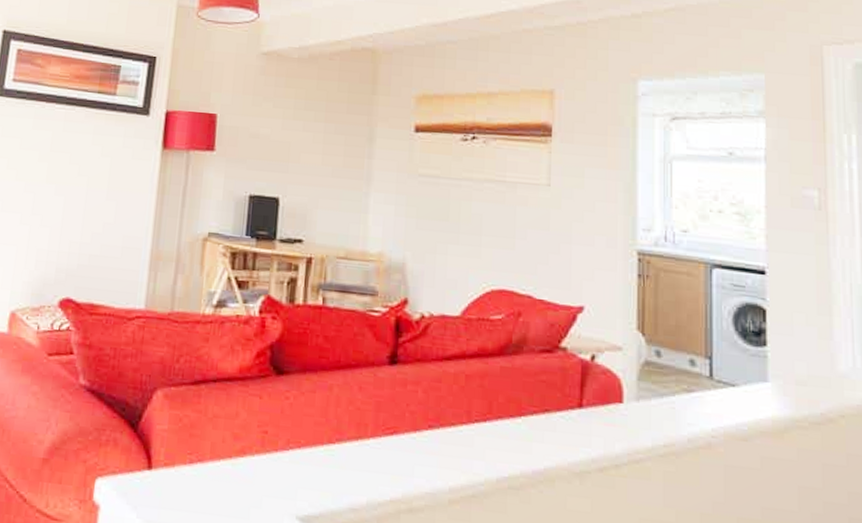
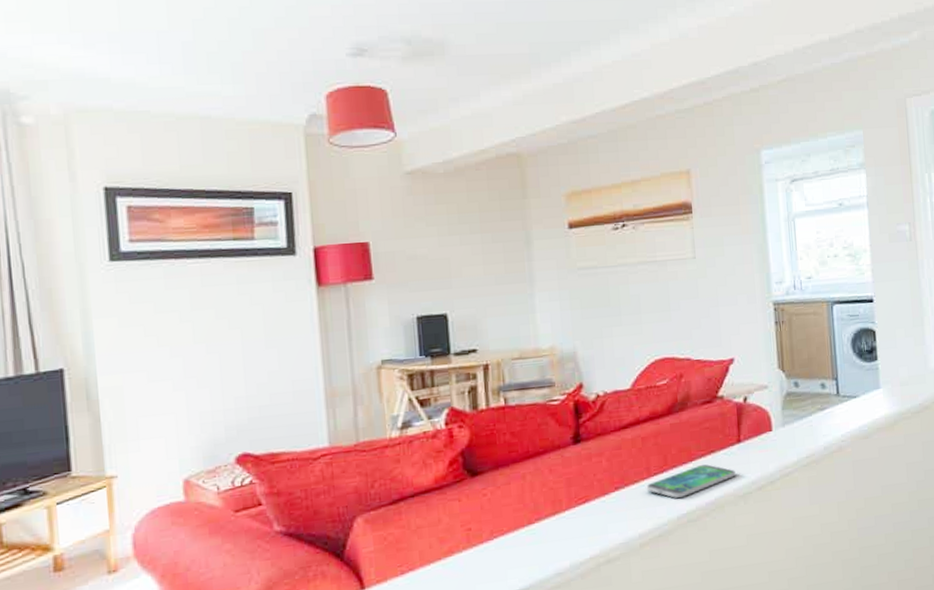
smartphone: none [464,422,572,458] -> present [646,464,736,499]

